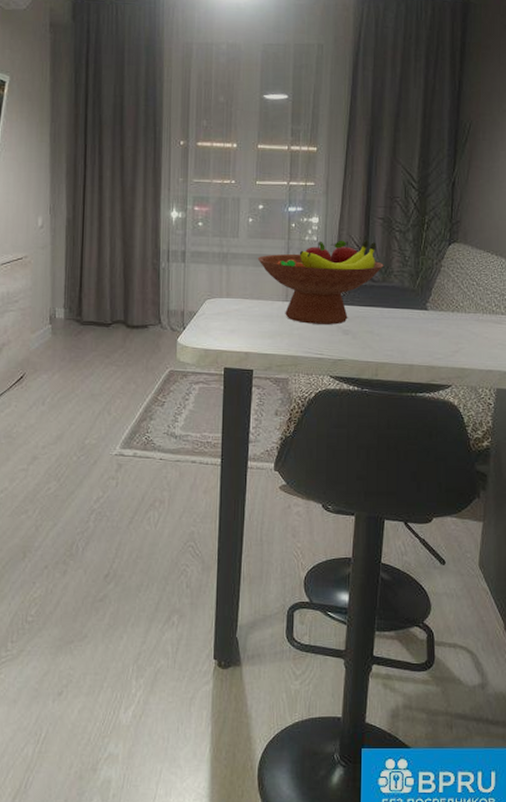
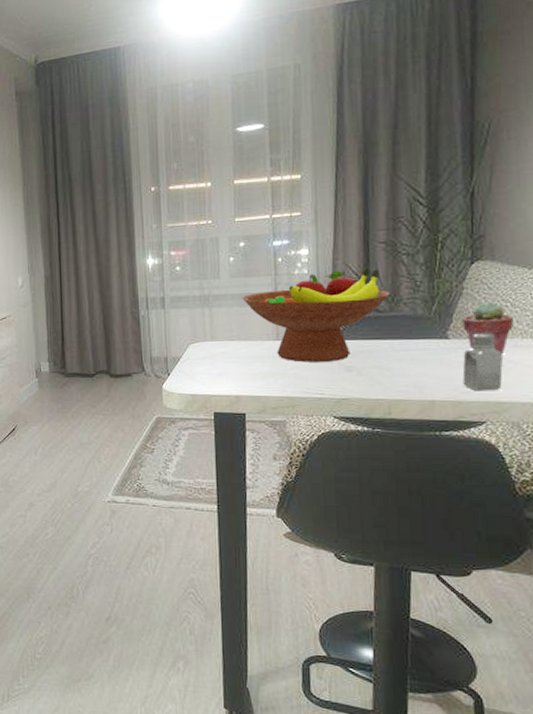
saltshaker: none [436,306,467,358] -> present [462,332,503,391]
potted succulent: none [439,279,477,327] -> present [462,301,514,355]

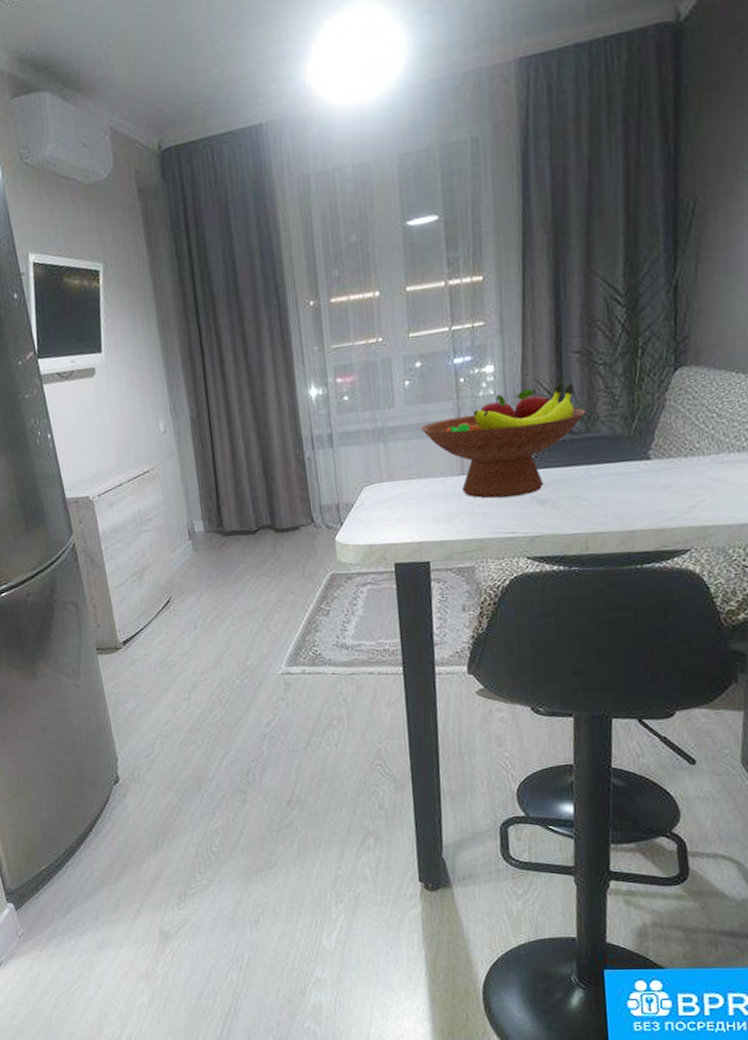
potted succulent: present [462,301,514,355] -> none [665,413,720,473]
saltshaker: present [462,332,503,391] -> none [665,449,708,516]

